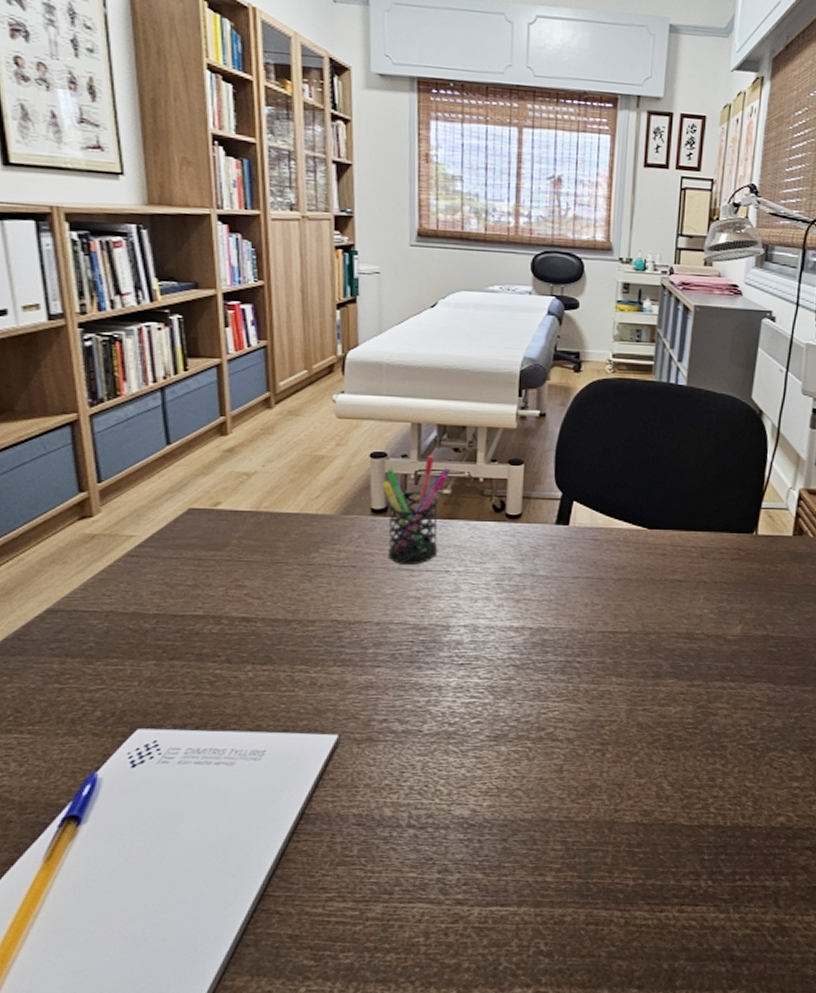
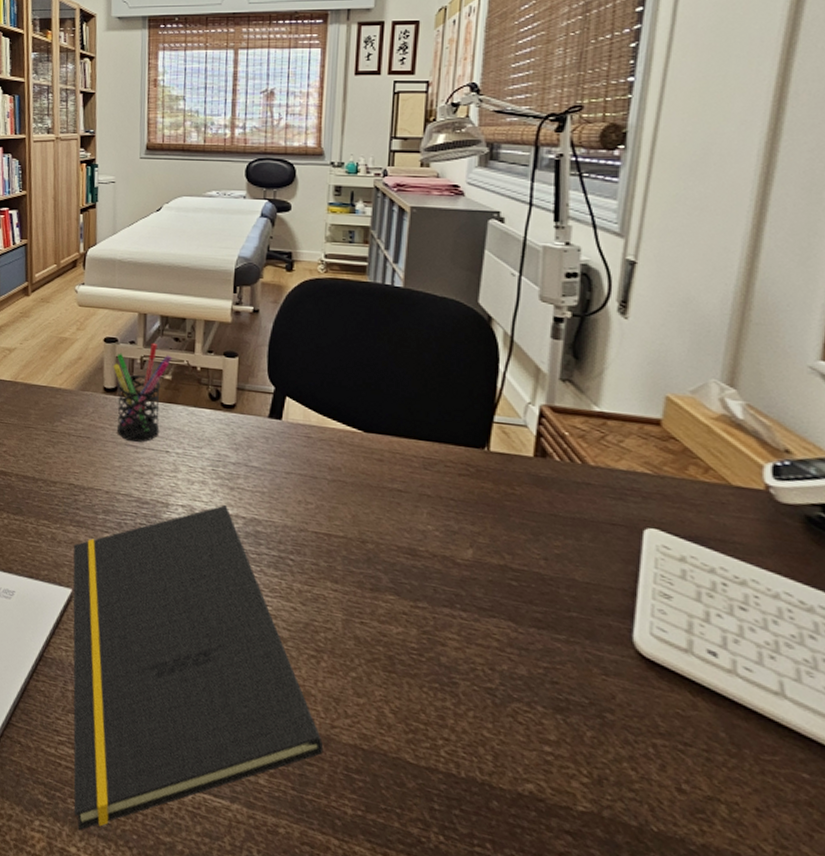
notepad: none [338,619,608,982] -> present [73,505,324,831]

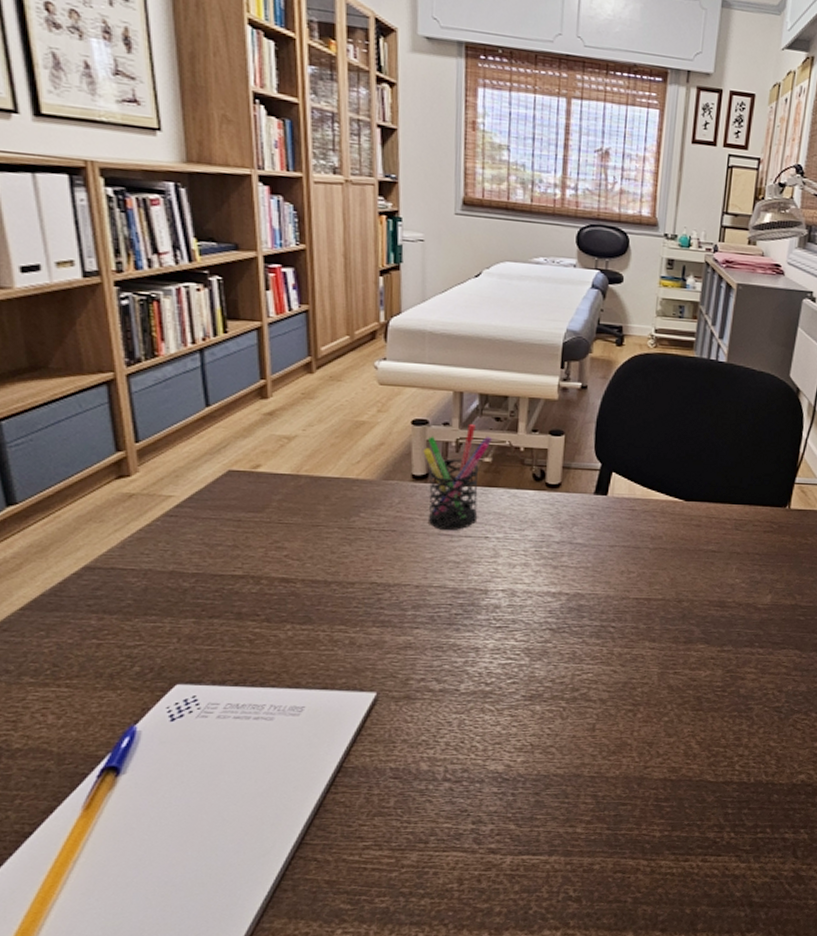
notepad: present [73,505,324,831] -> none [377,584,637,925]

